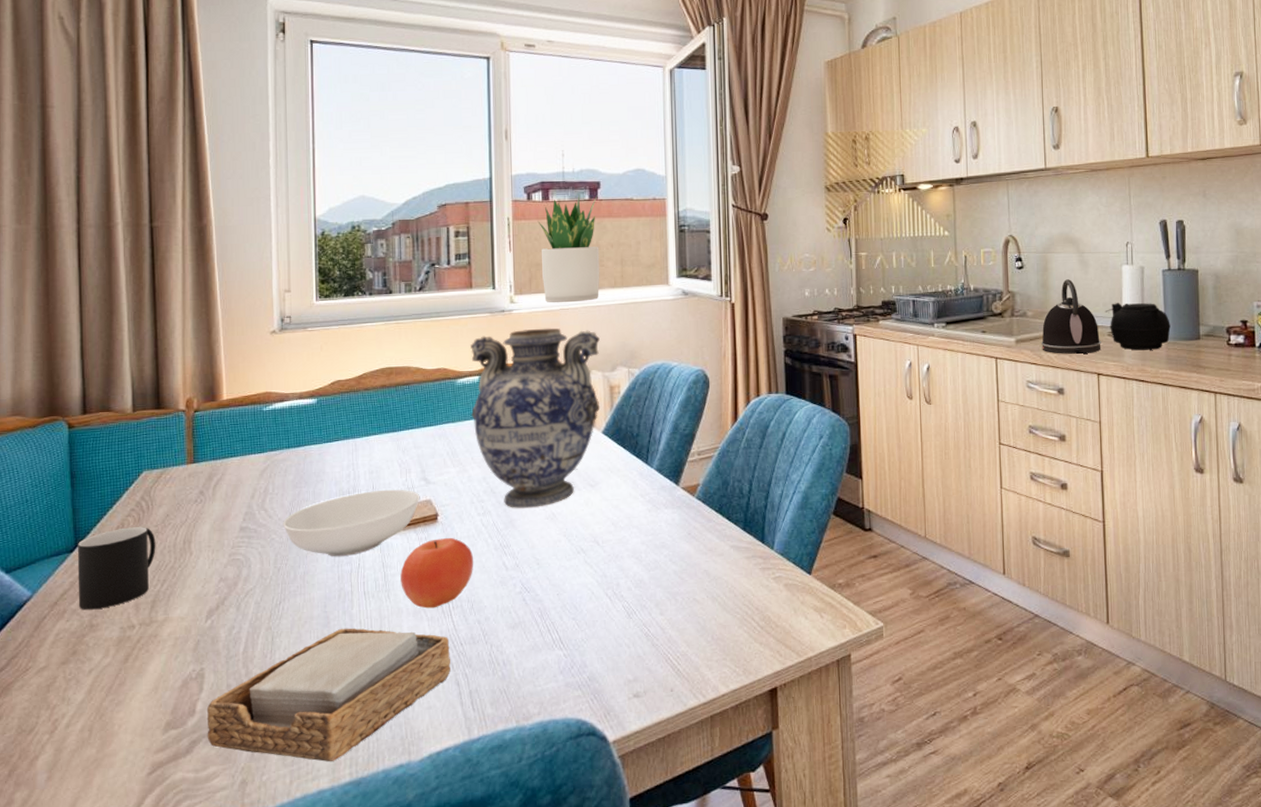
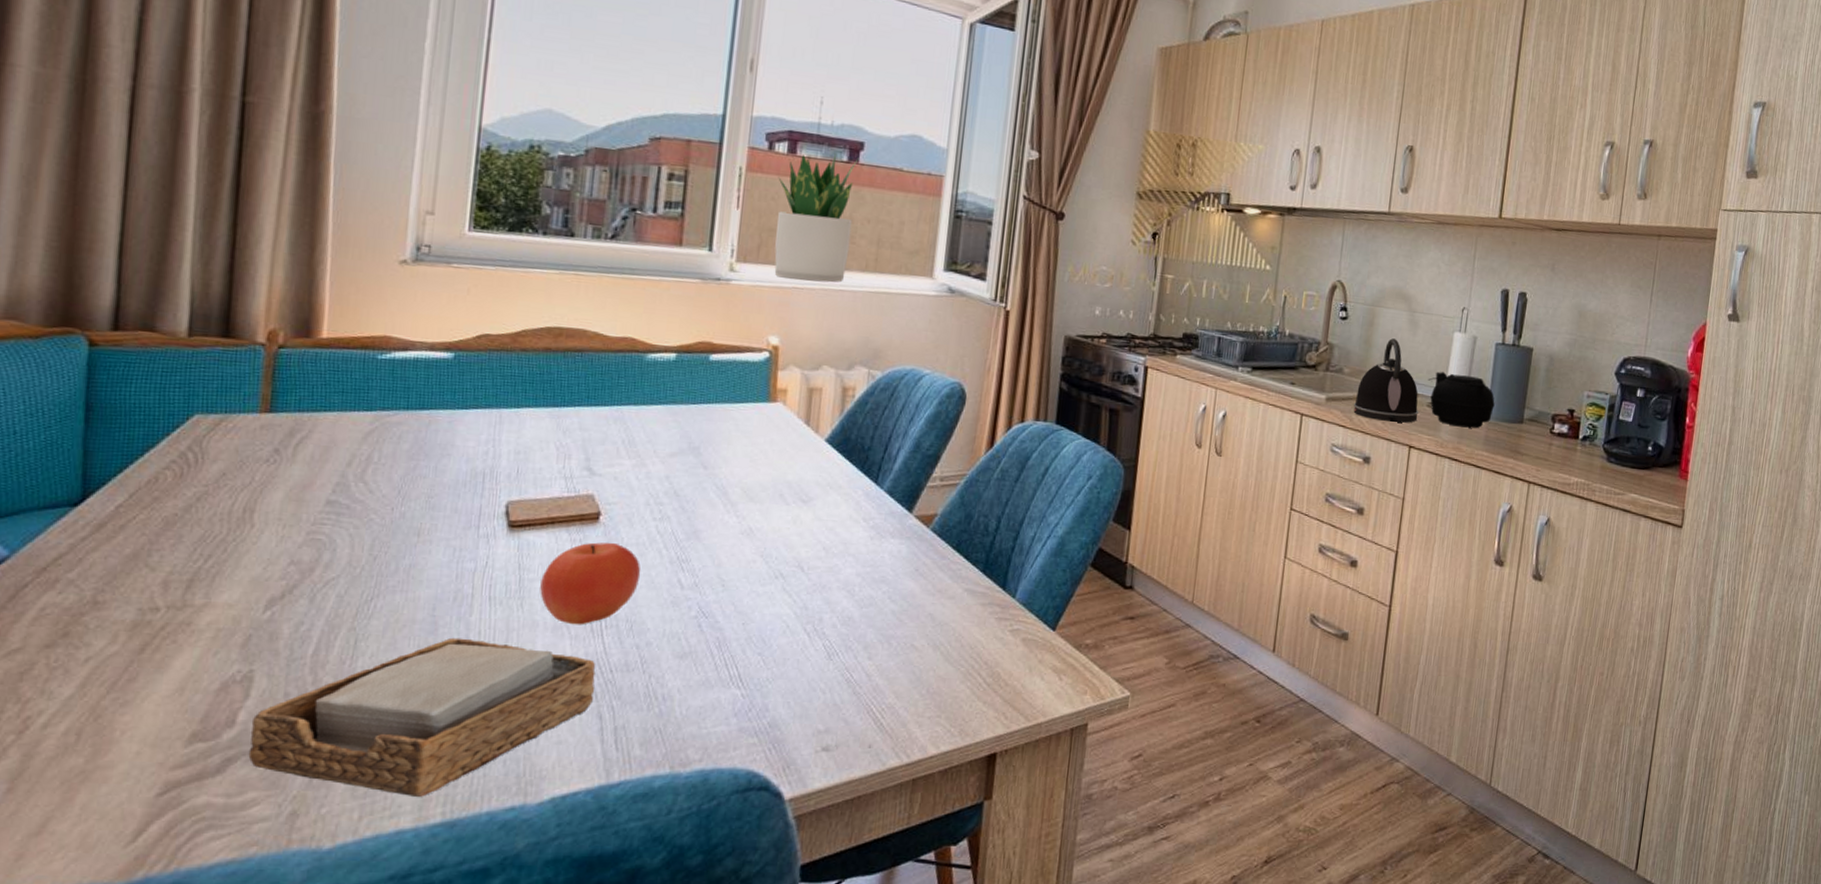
cup: present [77,527,156,610] -> none [78,483,203,583]
bowl: present [282,489,420,556] -> none [386,475,580,551]
vase: present [471,328,601,508] -> none [660,304,838,518]

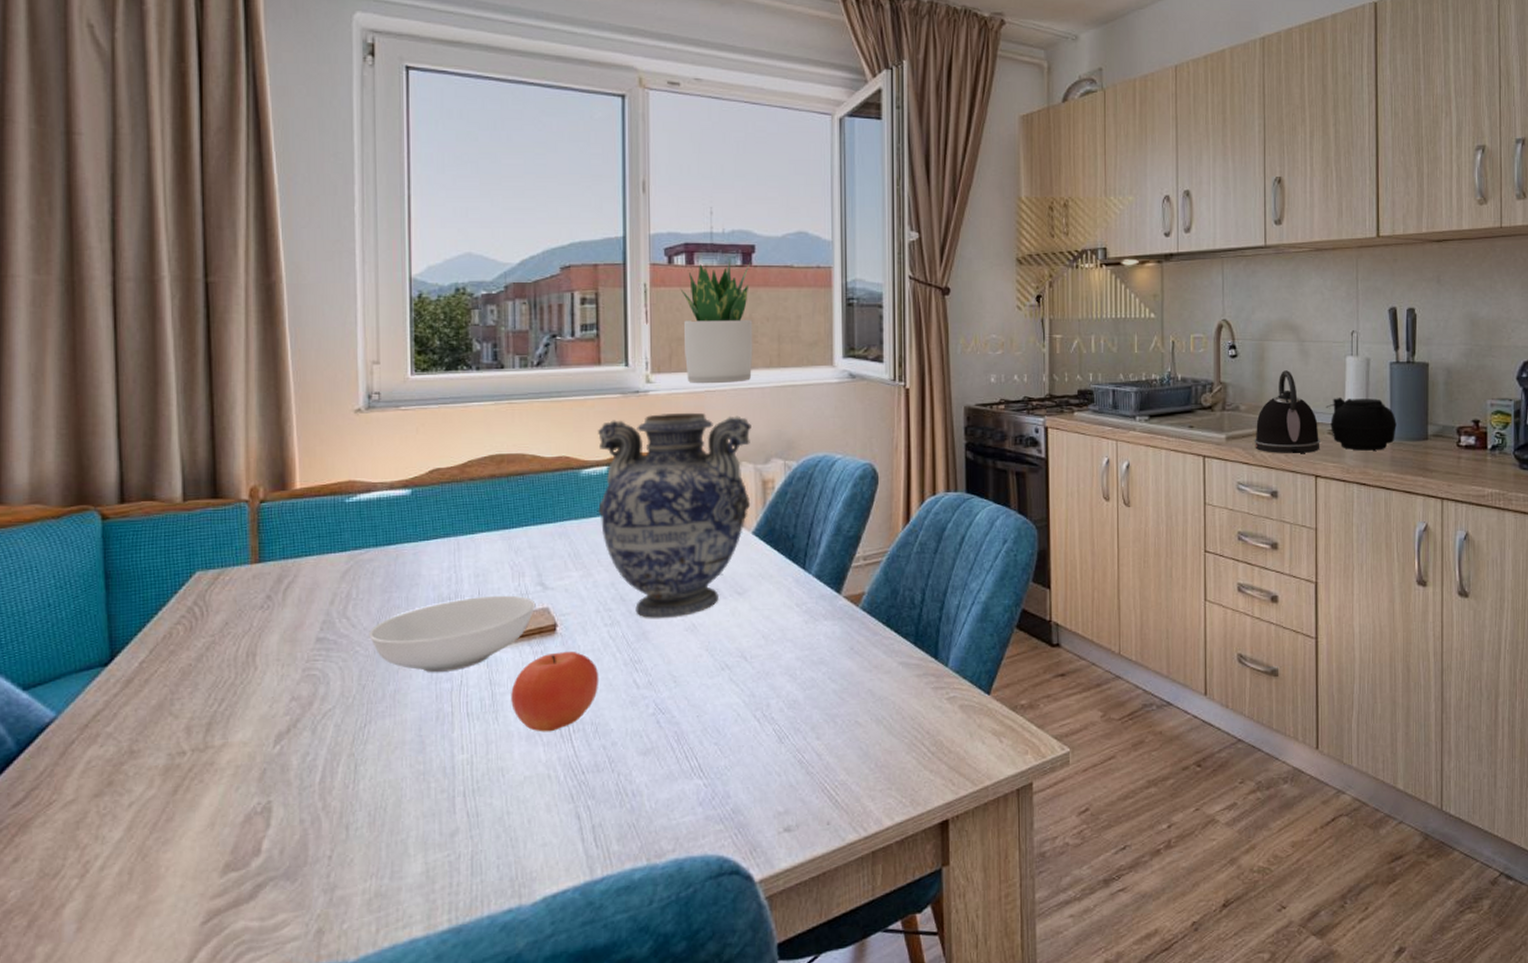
napkin holder: present [248,637,596,797] -> none [274,754,571,907]
bowl: none [386,475,580,551] -> present [368,595,536,672]
vase: none [660,304,838,518] -> present [598,412,751,618]

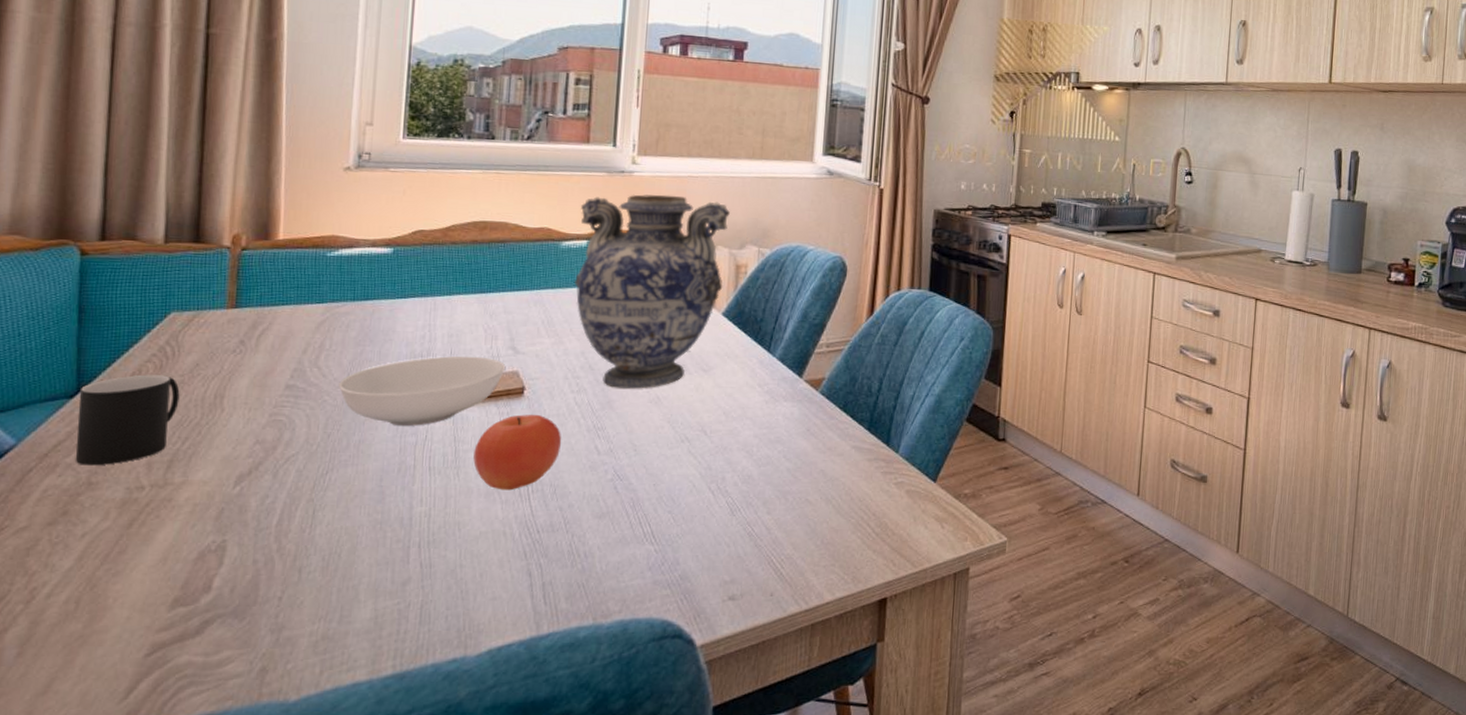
cup: none [113,637,212,734] -> present [75,374,180,466]
planter: present [680,259,753,384] -> none [671,53,744,171]
kettle: present [1254,370,1320,454] -> none [1201,199,1263,278]
teapot: present [1325,398,1397,451] -> none [1270,228,1334,280]

